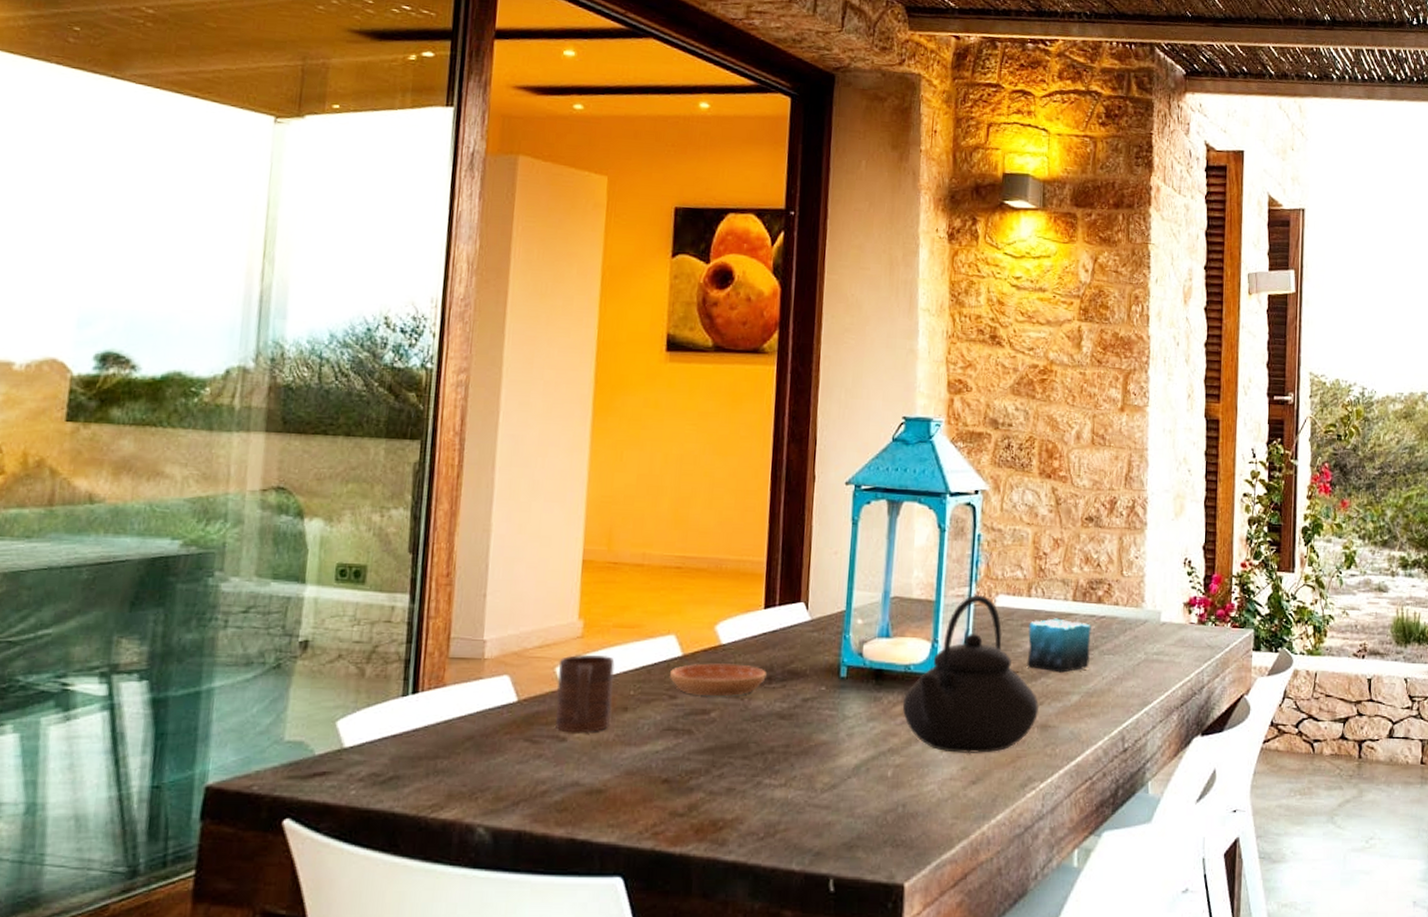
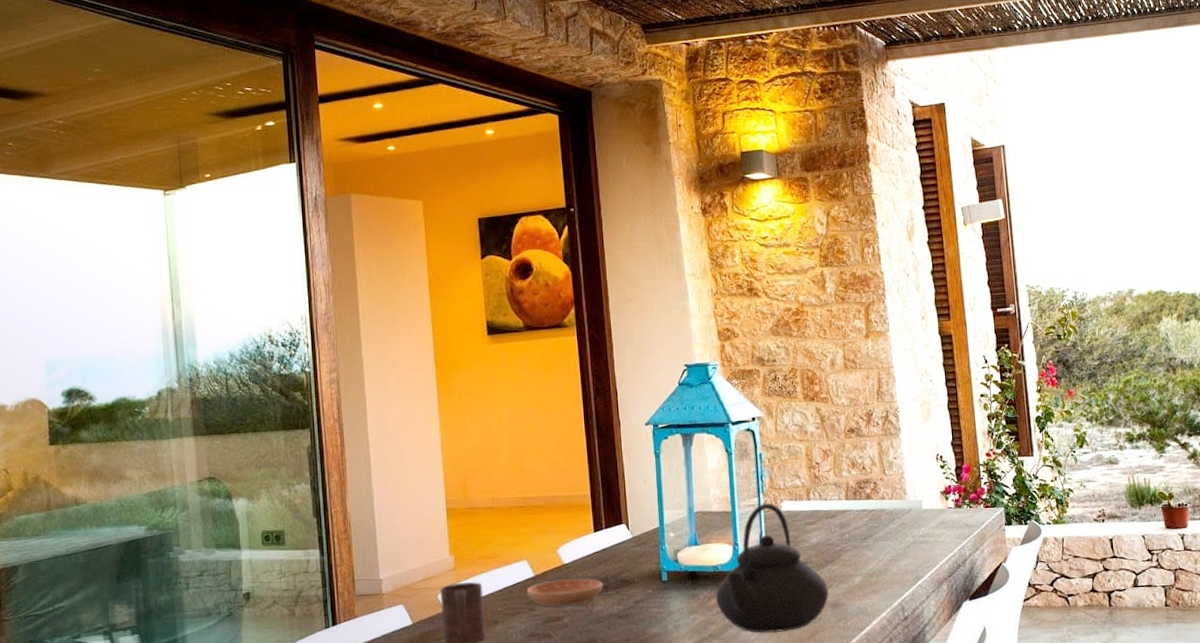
candle: present [1026,618,1091,673] -> none [811,515,866,560]

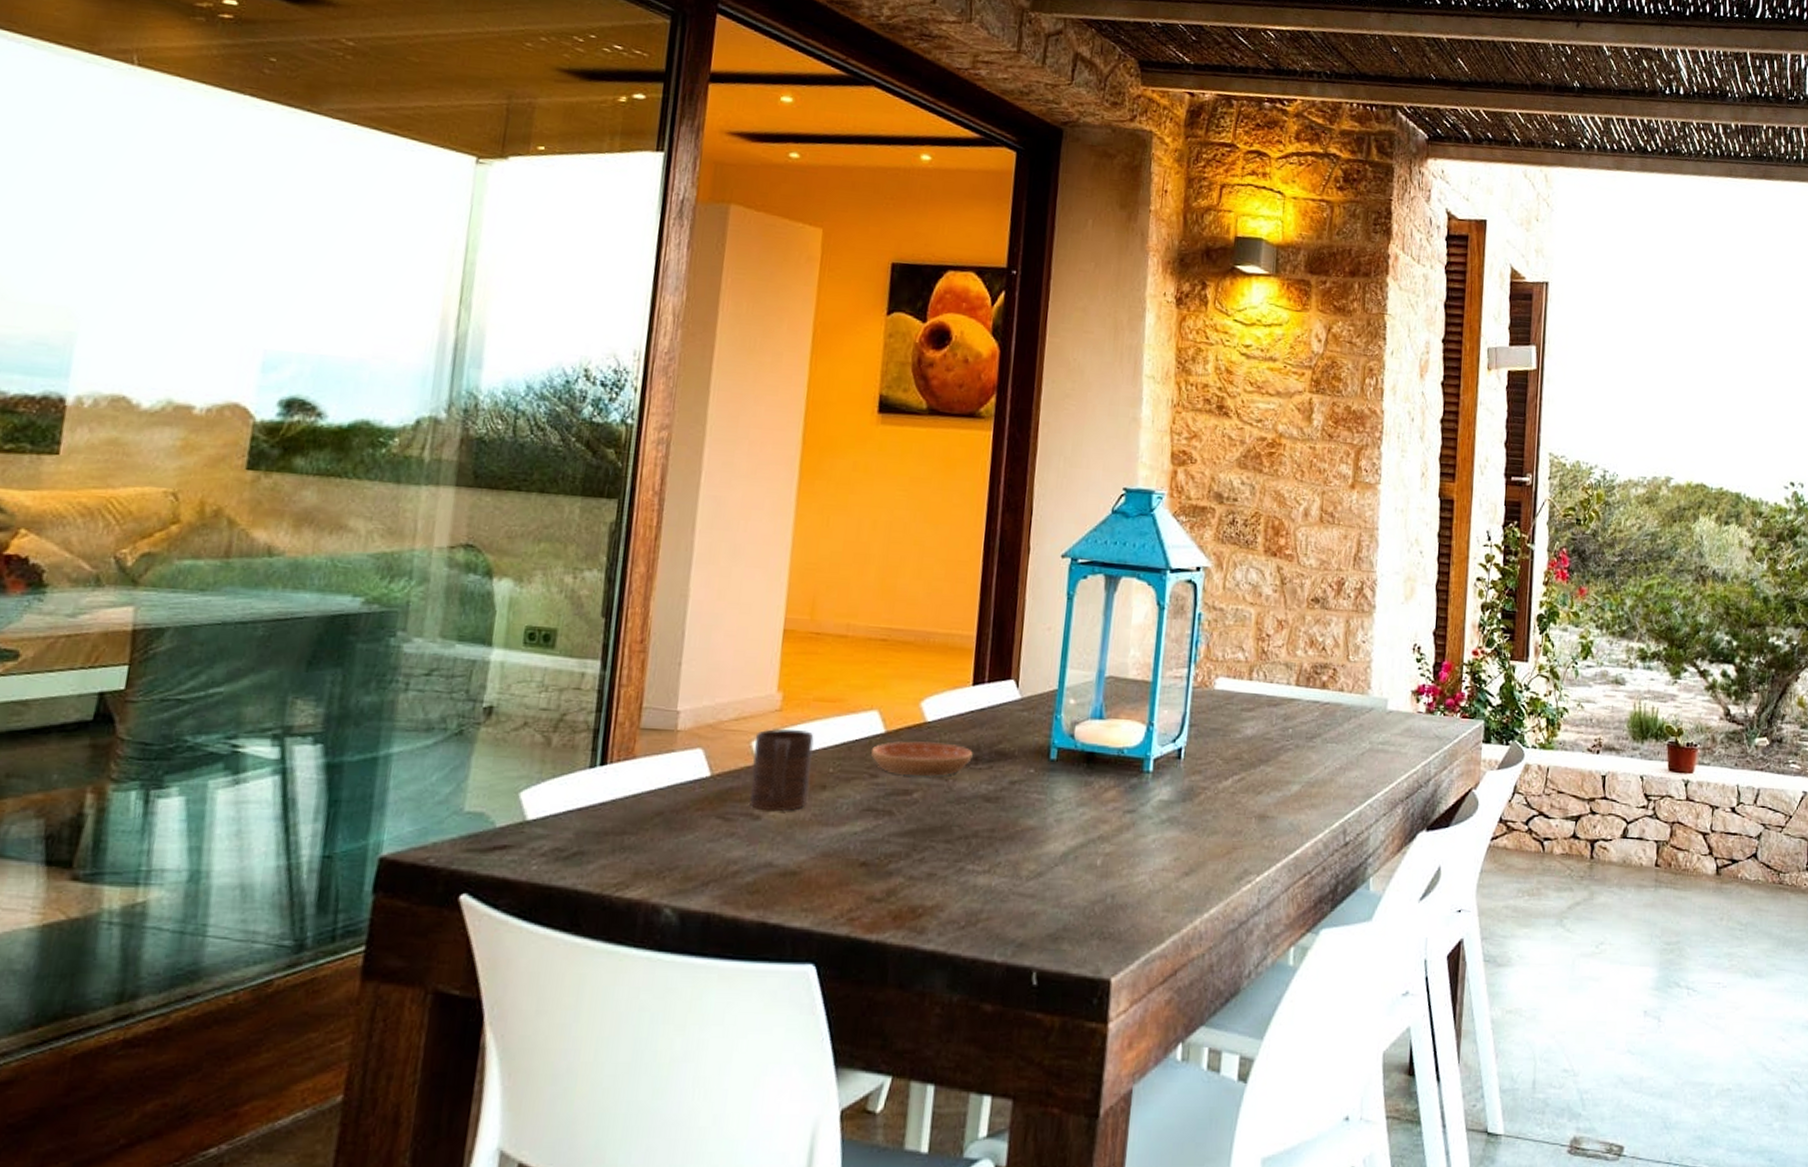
teapot: present [715,502,829,633] -> none [1114,675,1257,843]

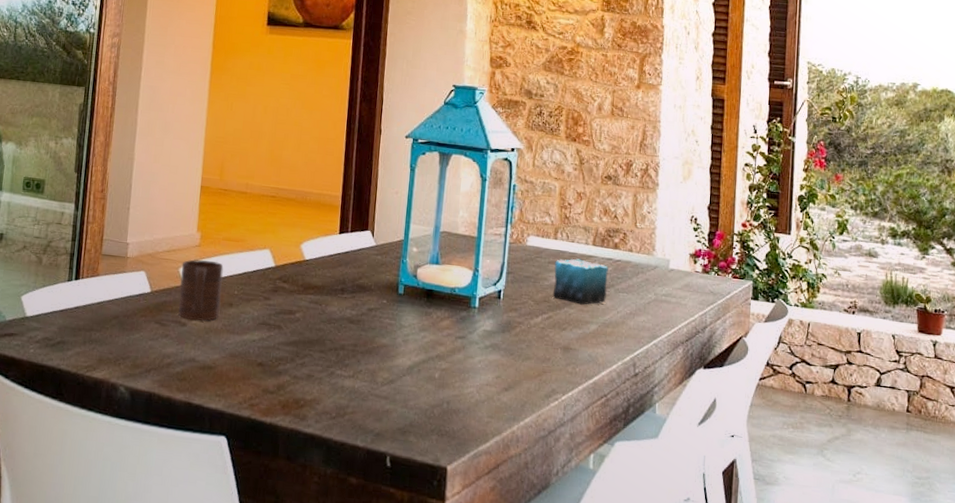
saucer: present [870,741,973,776] -> none [264,273,340,302]
candle: none [1245,703,1315,761] -> present [552,258,608,305]

